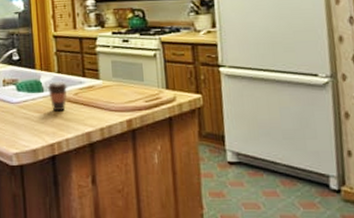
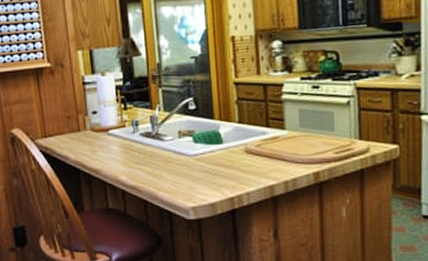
coffee cup: present [47,82,68,112] -> none [227,133,250,164]

